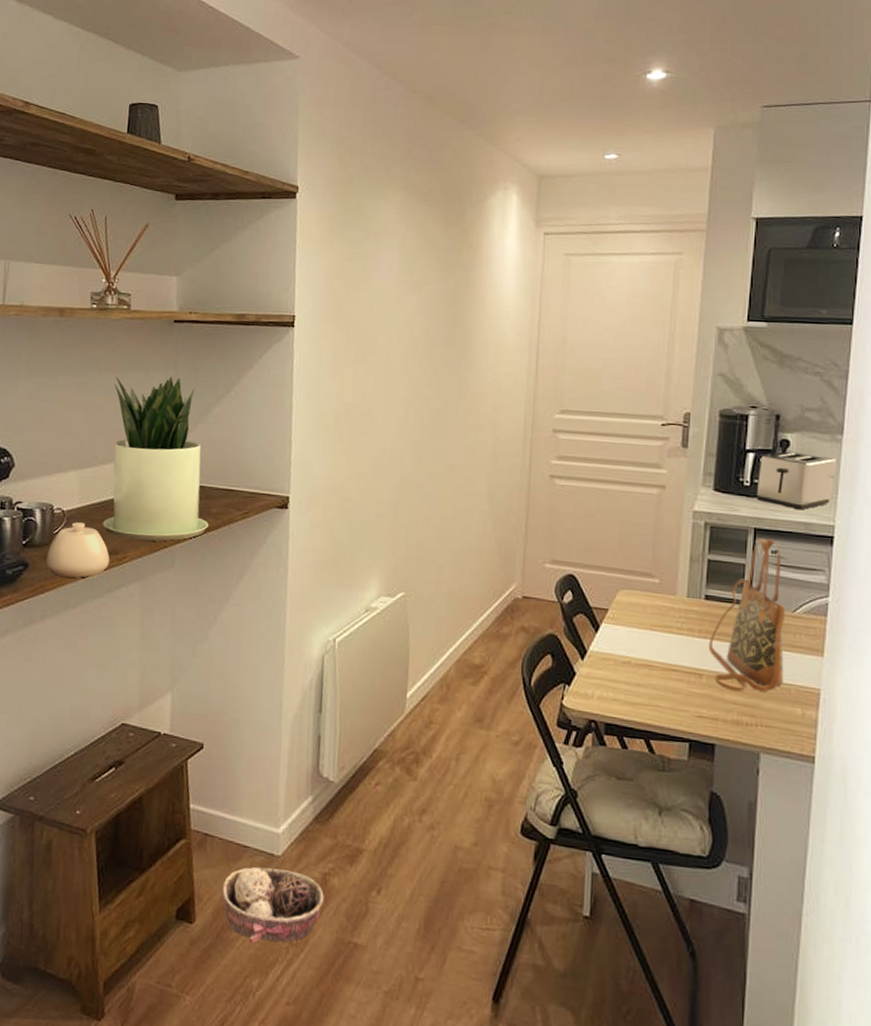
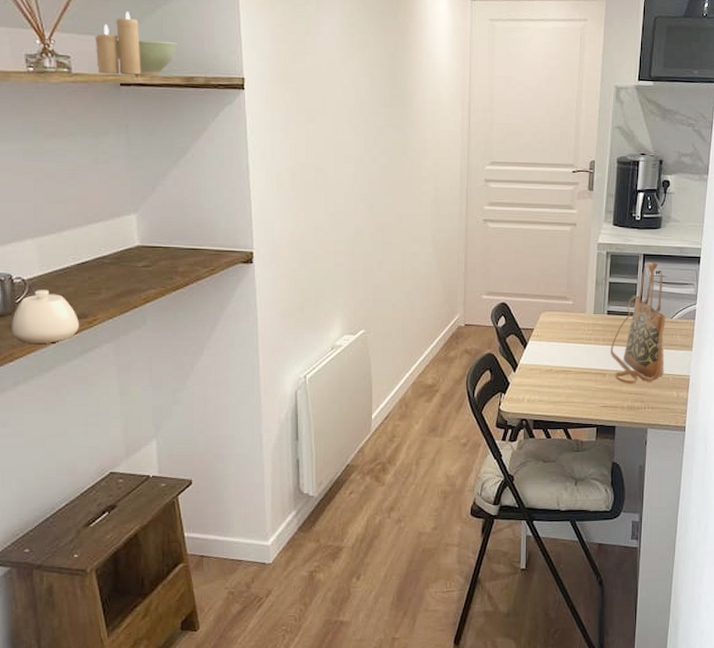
planter: present [103,377,209,542] -> none [64,141,177,302]
candle: none [154,251,198,312] -> present [95,12,141,75]
bowl: none [174,278,233,313] -> present [116,40,178,76]
decorative basket: present [222,866,324,944] -> none [221,574,312,638]
toaster: present [756,451,837,510] -> none [645,190,704,237]

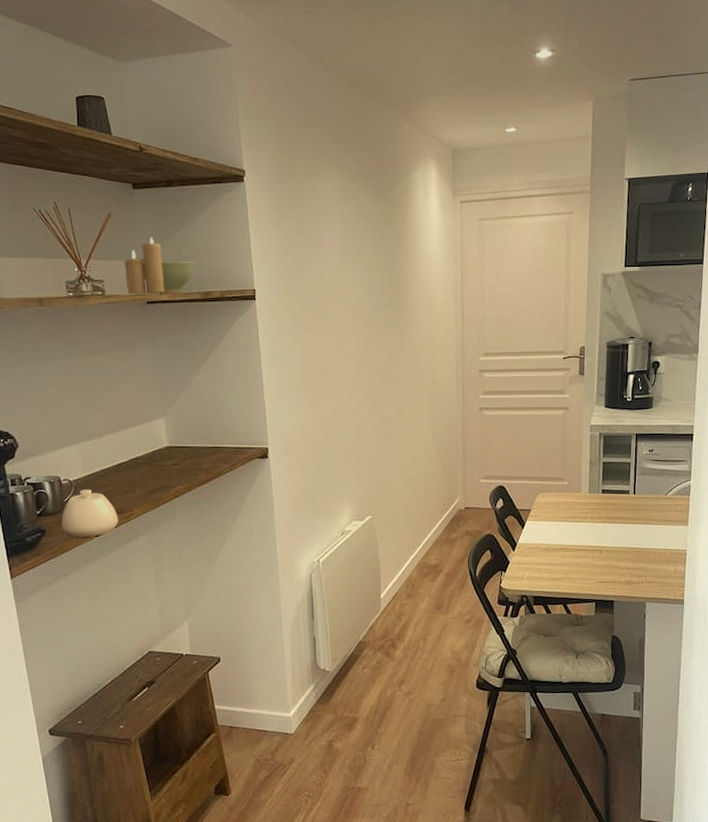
handbag: present [610,262,666,384] -> none [606,441,661,560]

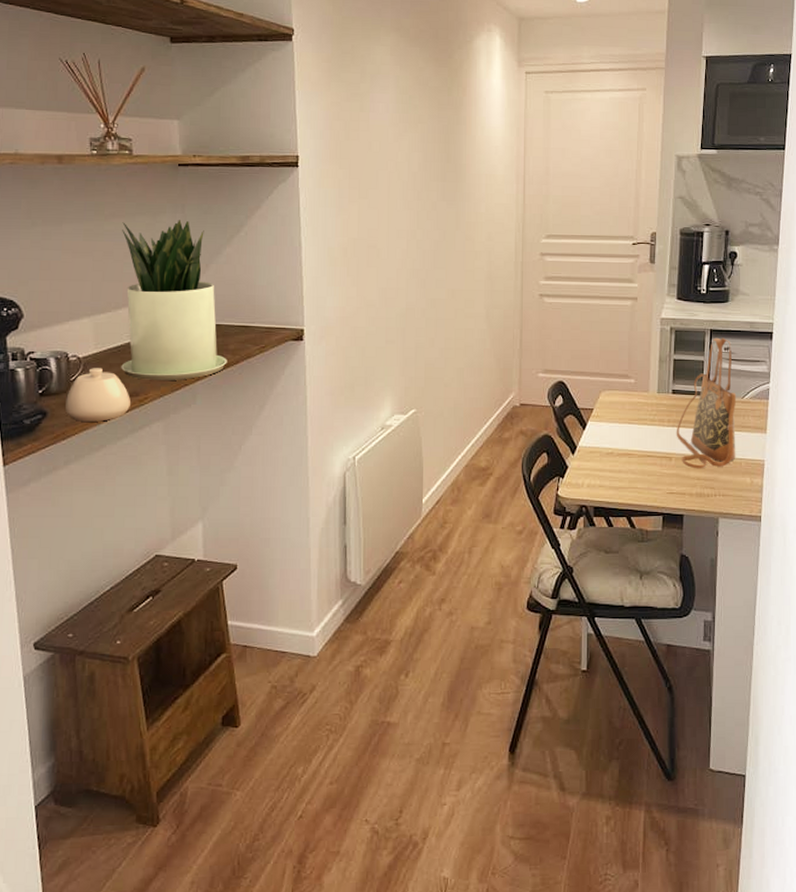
planter: none [100,353,202,499] -> present [121,220,227,380]
candle: present [124,237,165,294] -> none [155,95,199,156]
bowl: present [142,261,196,293] -> none [176,121,235,156]
handbag: none [606,441,661,560] -> present [676,337,737,469]

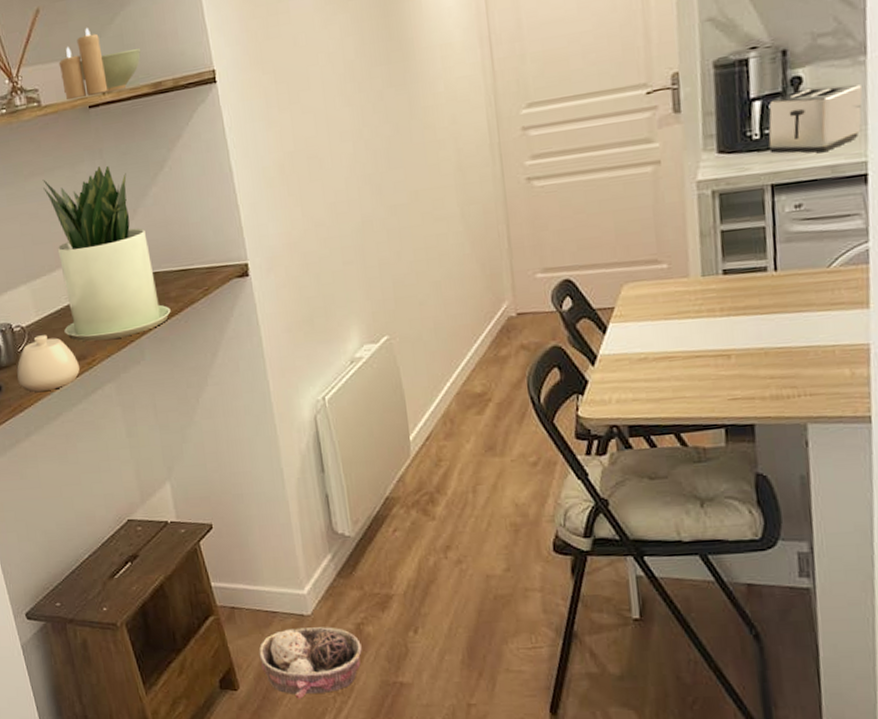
candle: none [155,95,199,156] -> present [58,28,108,101]
bowl: none [176,121,235,156] -> present [79,48,141,93]
decorative basket: none [264,668,358,737] -> present [259,627,362,699]
handbag: present [676,337,737,469] -> none [733,192,826,366]
toaster: none [711,262,775,312] -> present [767,84,863,154]

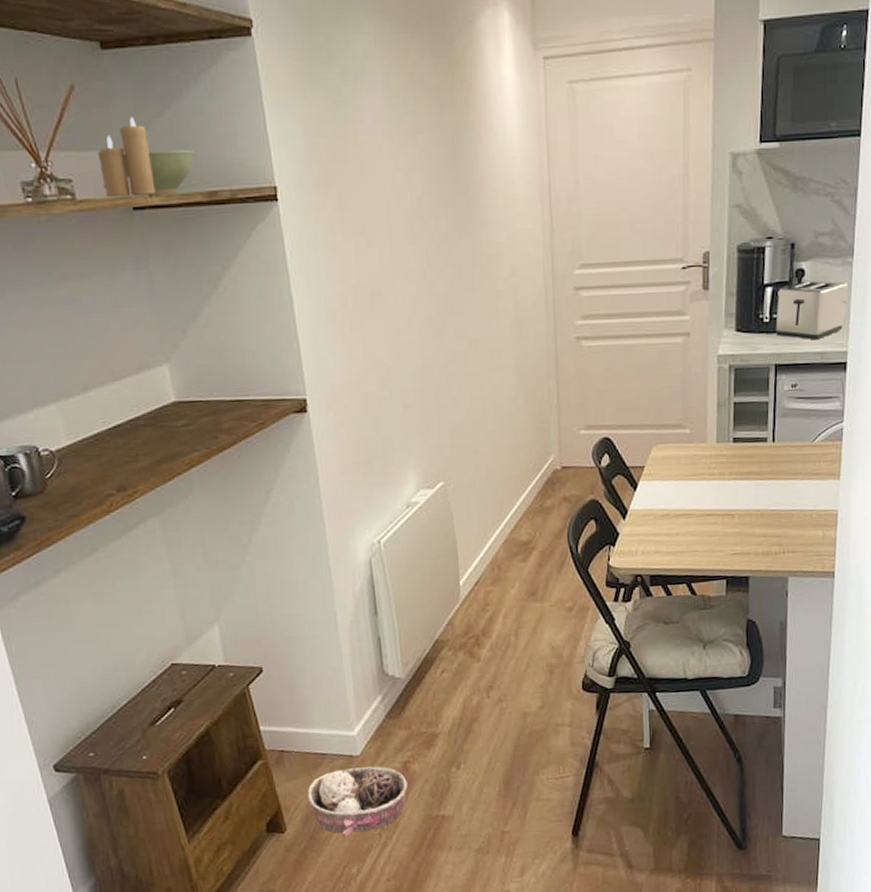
sugar bowl: present [16,335,81,392] -> none [43,461,120,524]
planter: present [42,166,171,342] -> none [77,278,223,472]

